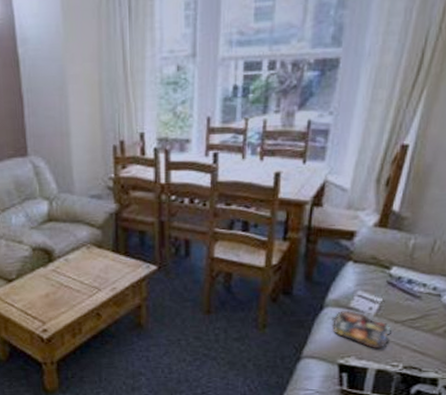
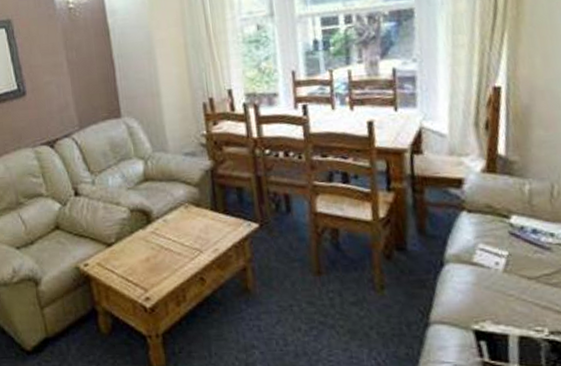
magazine: present [332,311,391,349] -> none [455,267,526,311]

